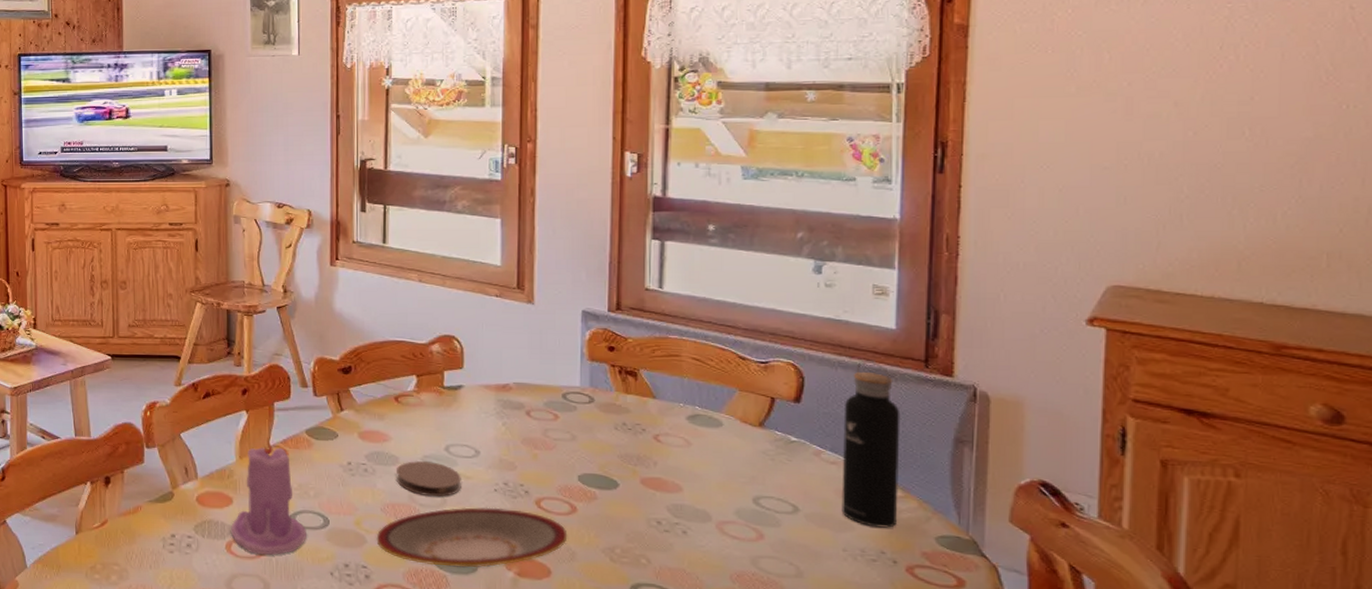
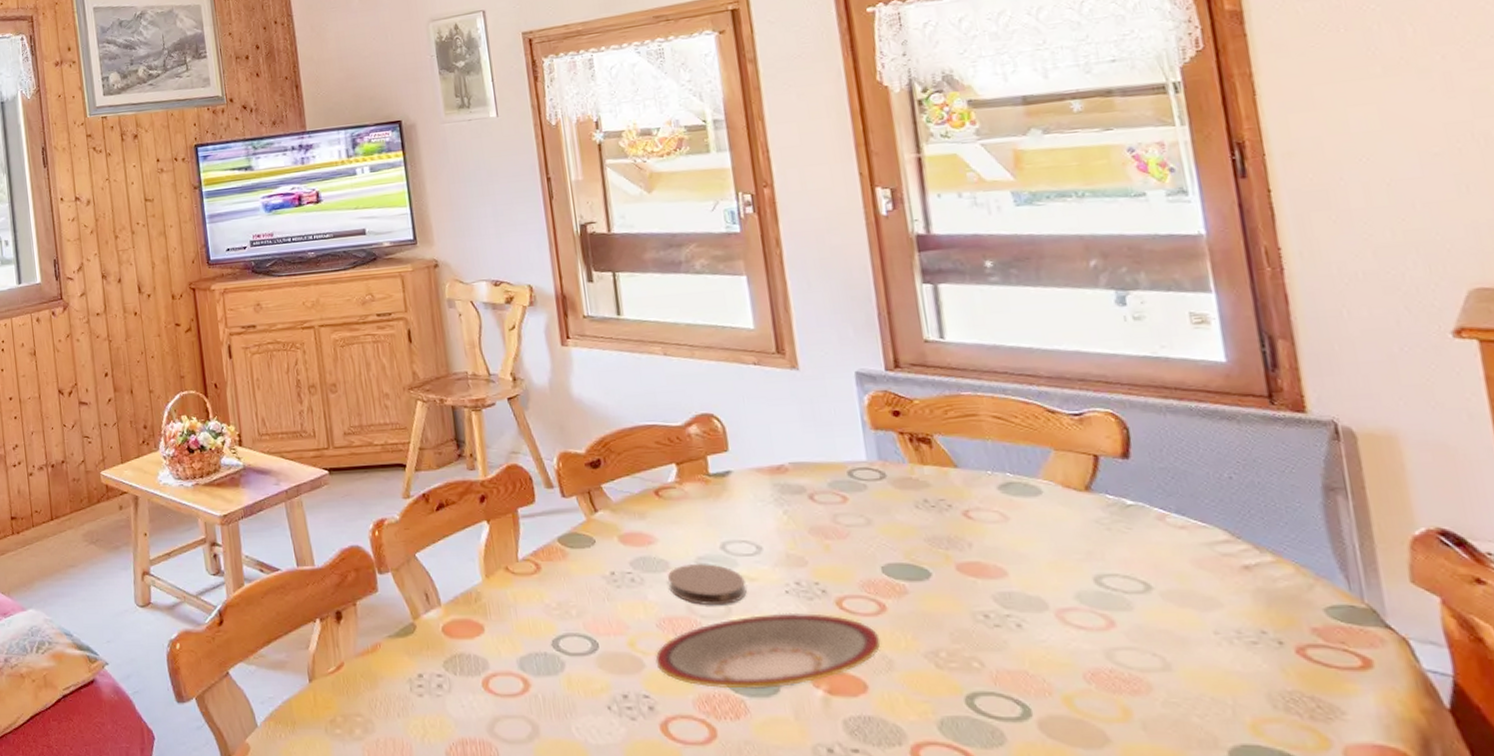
candle: present [231,437,306,555] -> none [485,550,575,690]
water bottle: present [841,361,901,528] -> none [1182,402,1273,602]

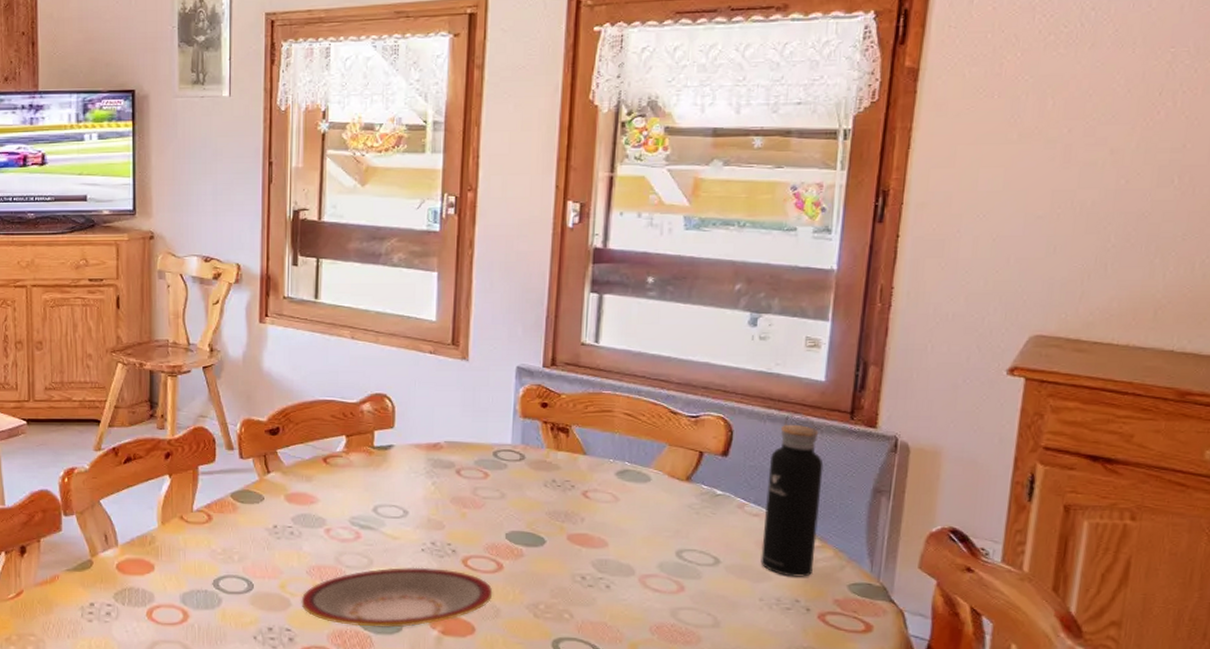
coaster: present [668,564,747,605] -> none [322,523,389,557]
water bottle: none [1182,402,1273,602] -> present [760,413,824,577]

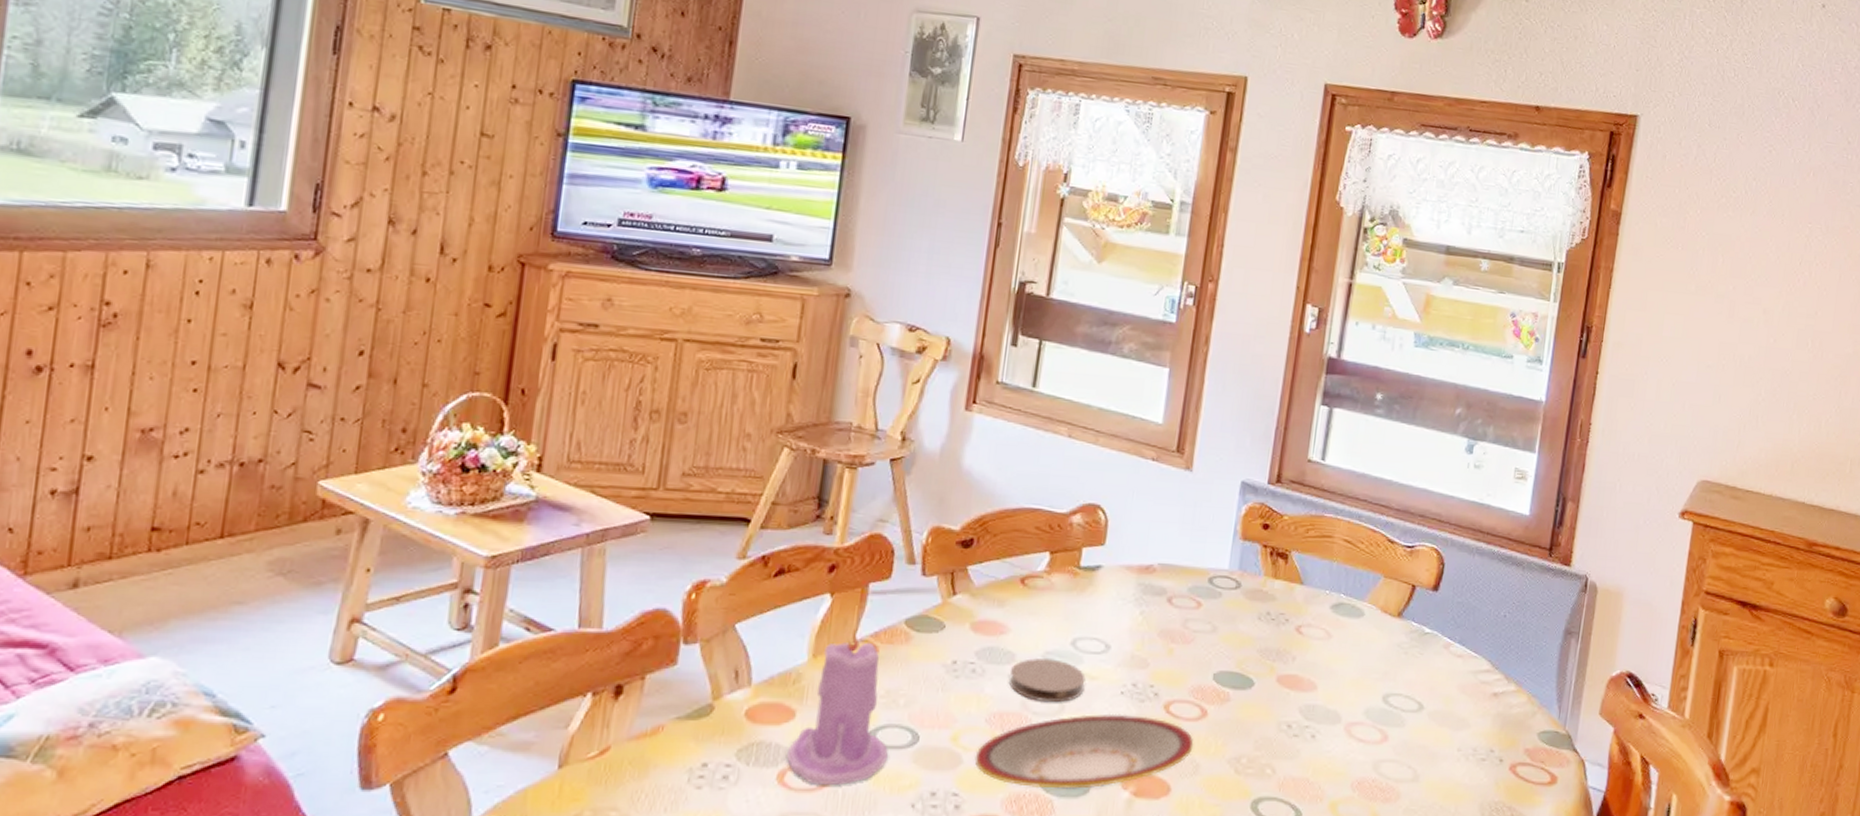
candle: none [152,502,230,621] -> present [787,629,888,785]
coaster: none [322,523,389,557] -> present [1008,658,1086,702]
water bottle: present [760,413,824,577] -> none [1461,547,1523,725]

